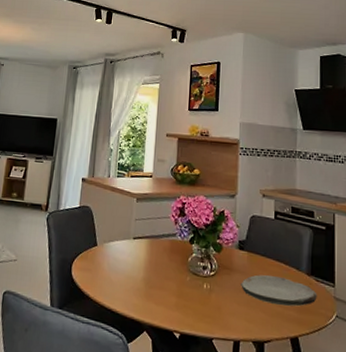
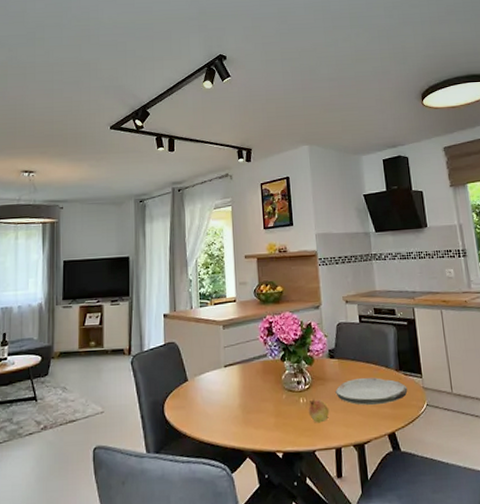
fruit: none [210,286,232,312] -> present [308,398,330,423]

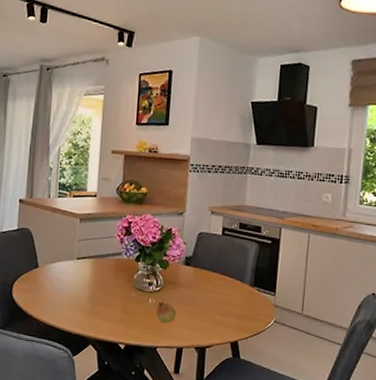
plate: present [335,377,408,406] -> none [185,288,259,315]

